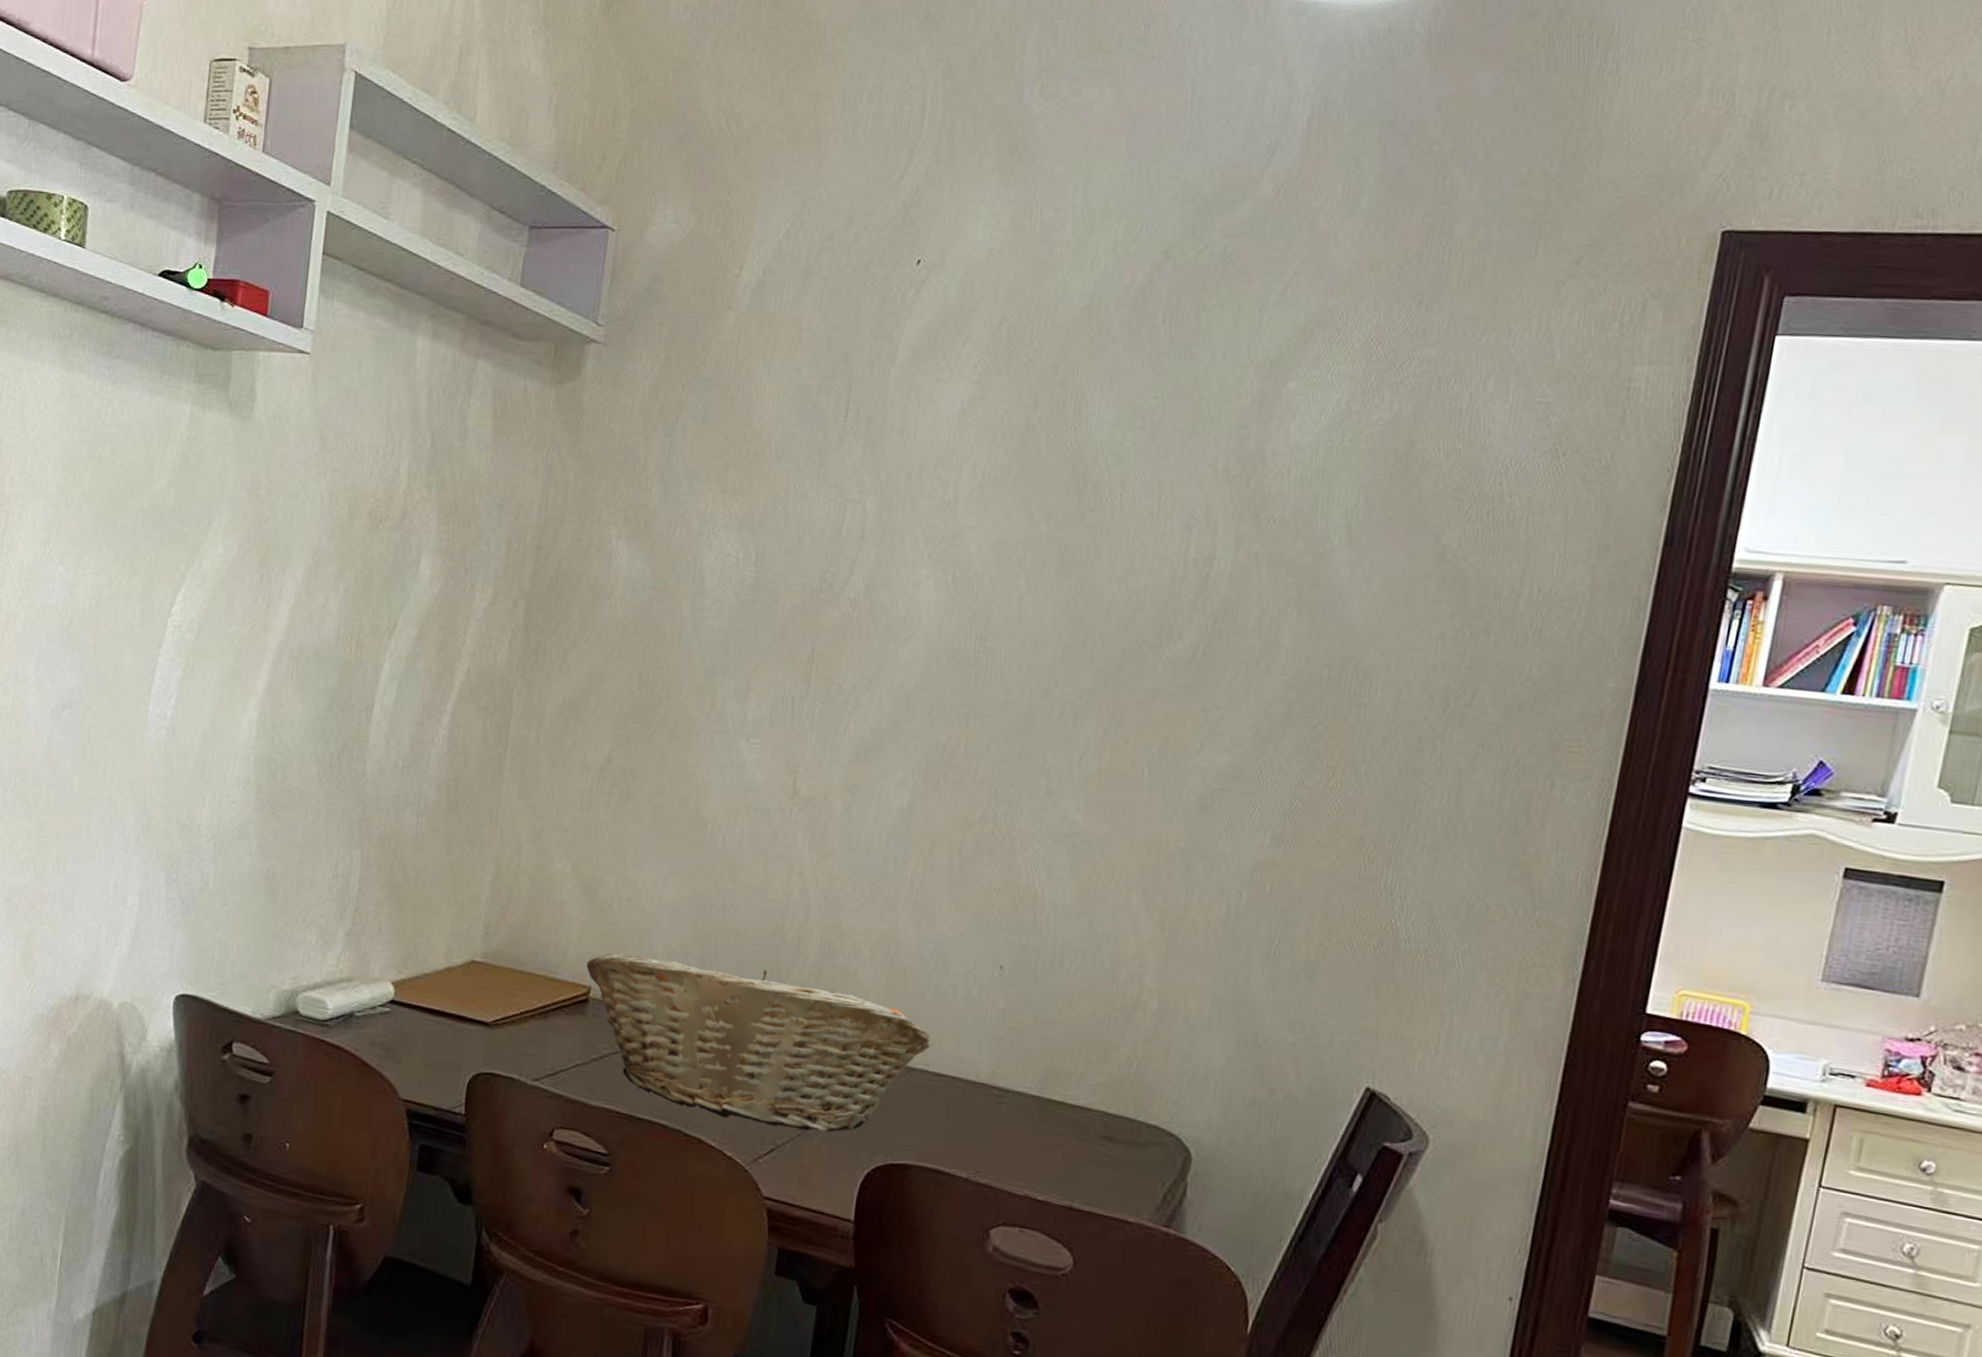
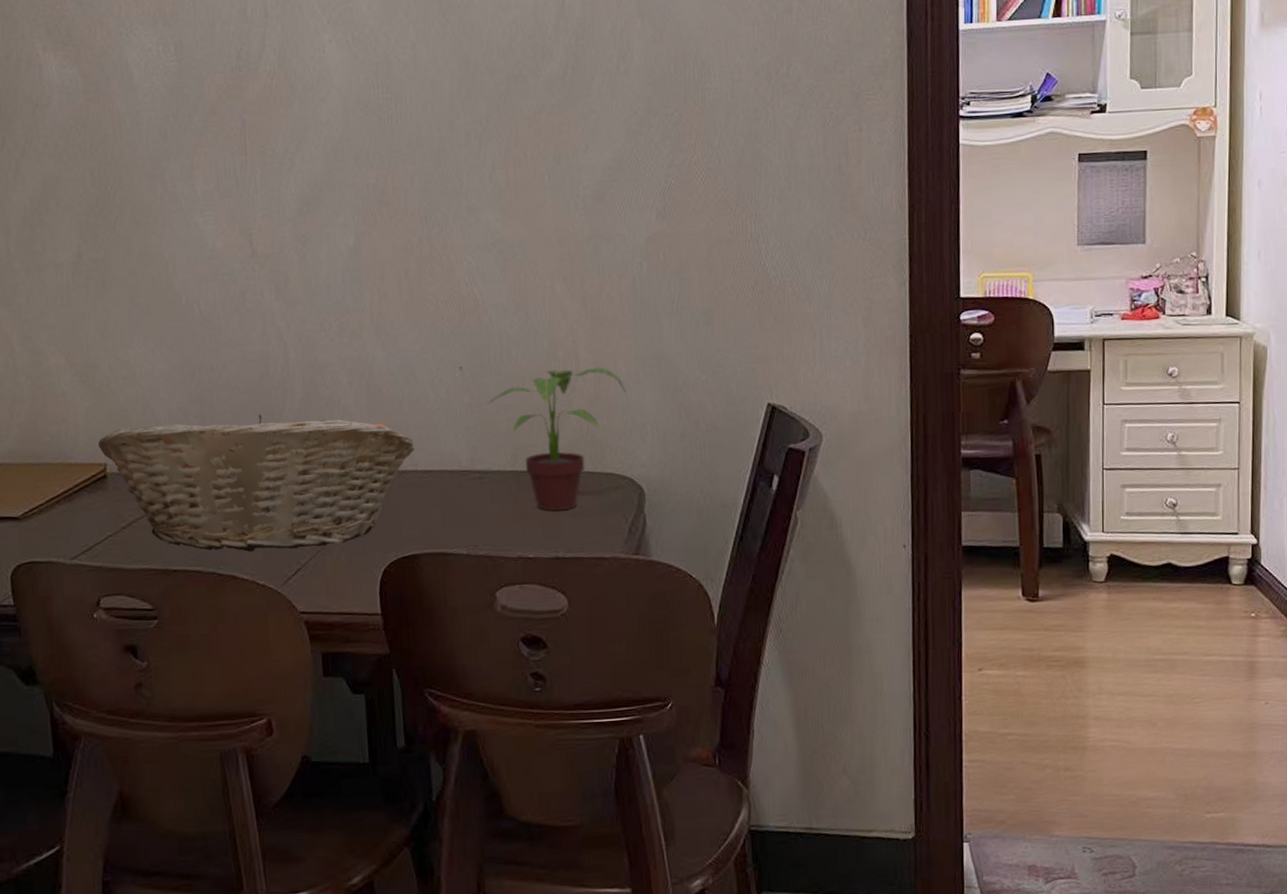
potted plant: none [1023,991,1194,1157] -> present [487,367,628,511]

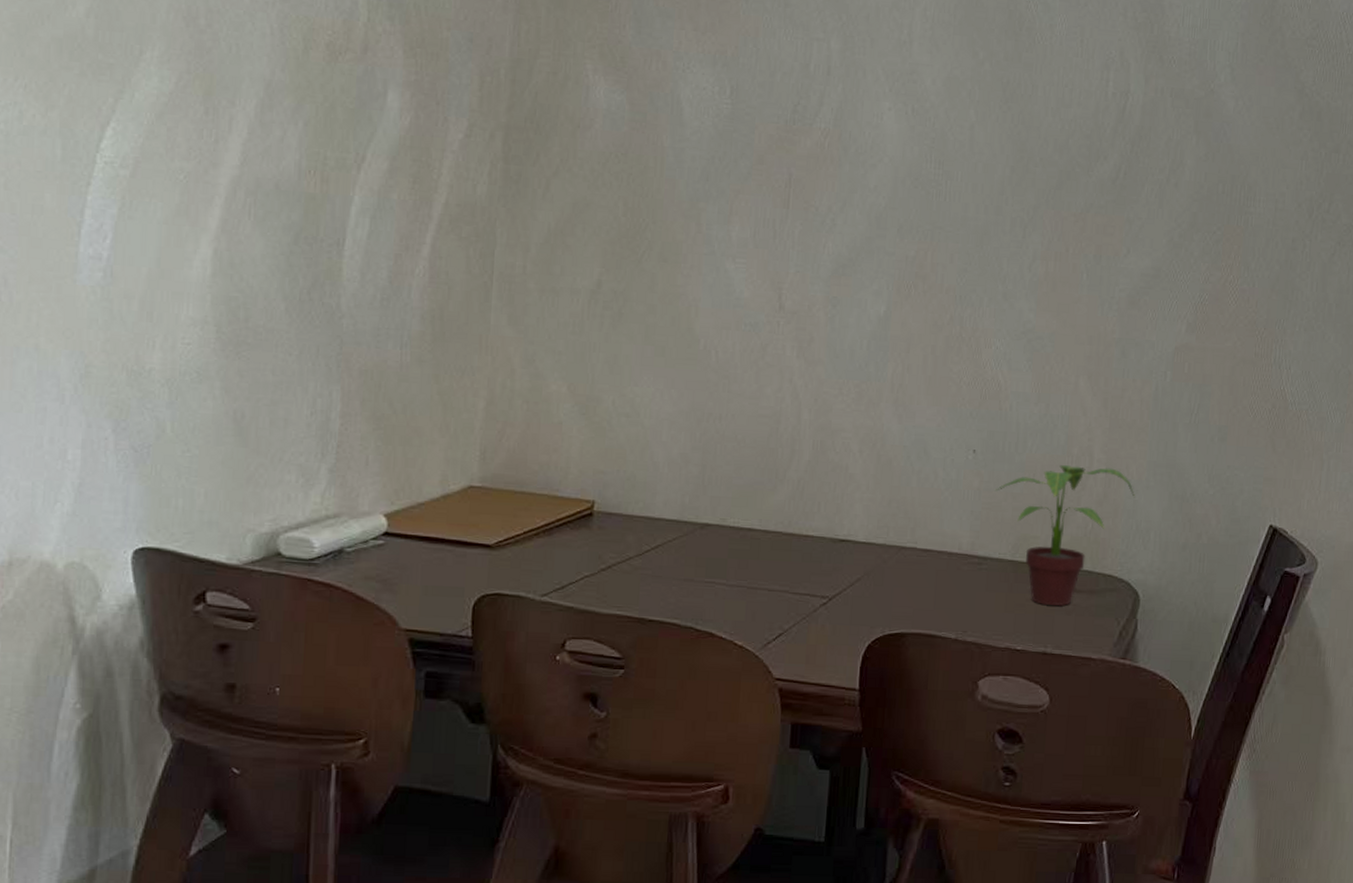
fruit basket: present [97,414,415,552] -> none [588,466,917,614]

